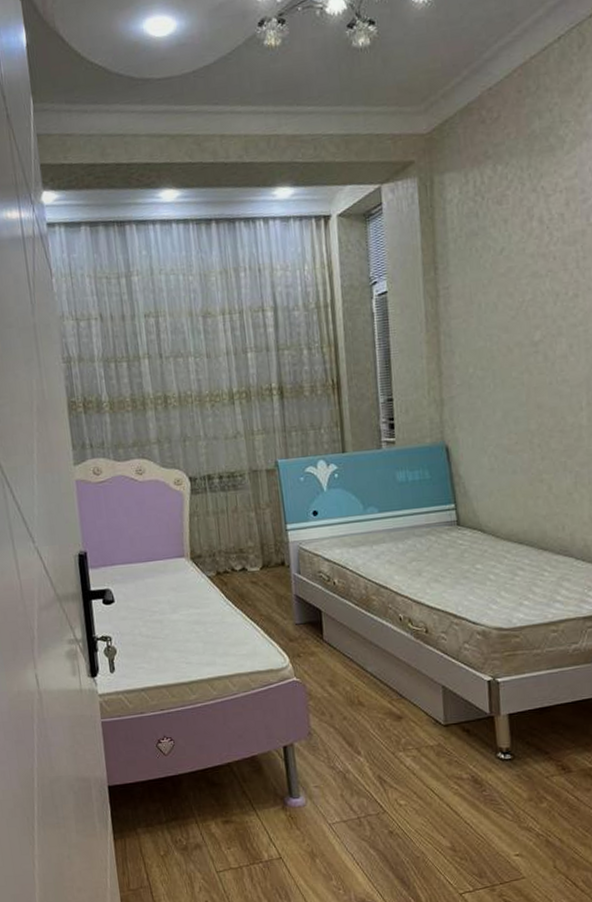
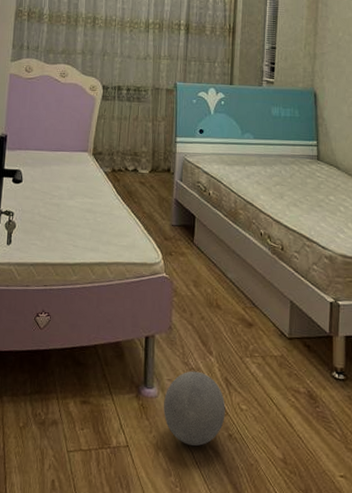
ball: none [313,773,383,848] -> present [164,371,226,446]

